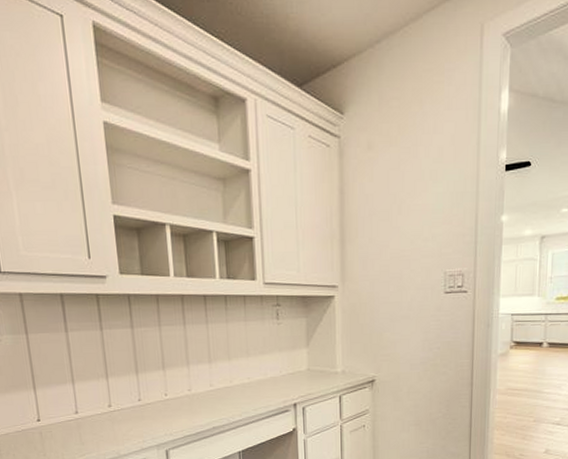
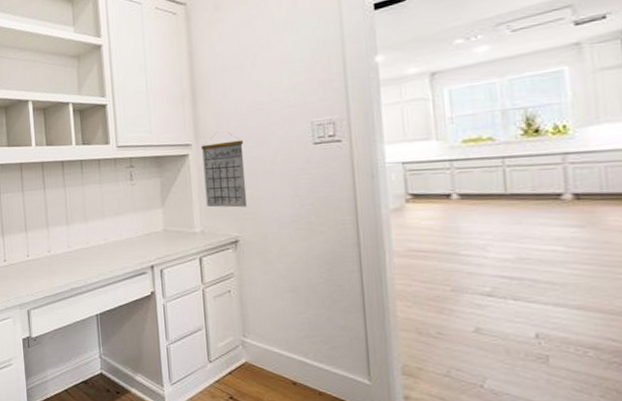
calendar: none [346,275,385,350] -> present [200,131,248,208]

